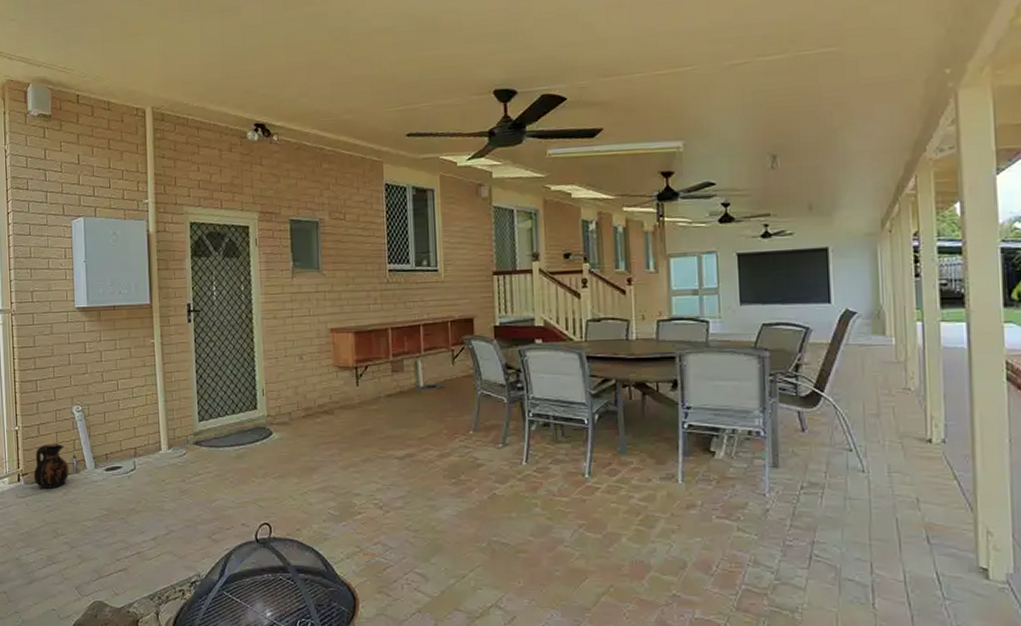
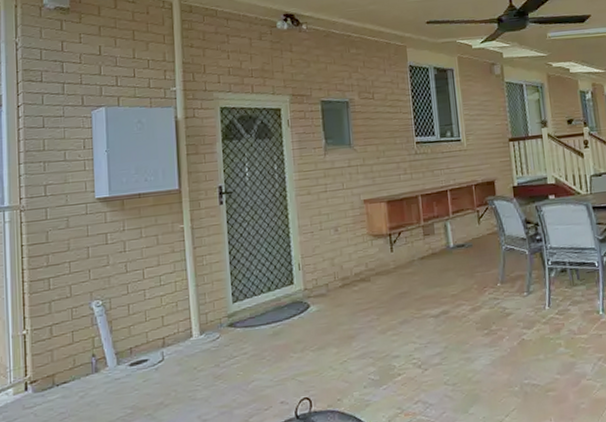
ceramic jug: present [33,443,70,489] -> none [44,343,88,395]

